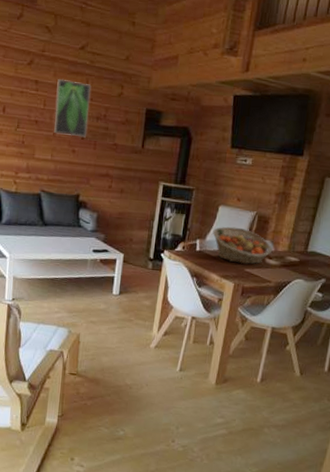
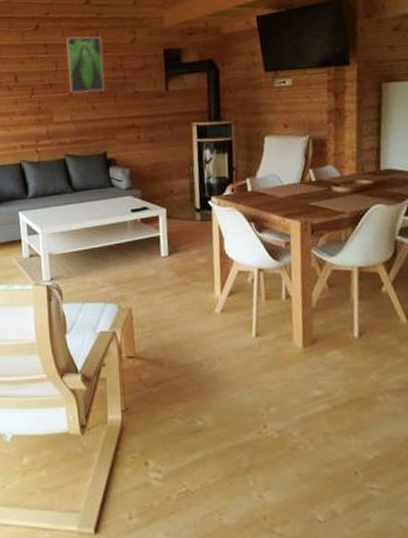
fruit basket: present [213,226,272,265] -> none [263,156,337,198]

